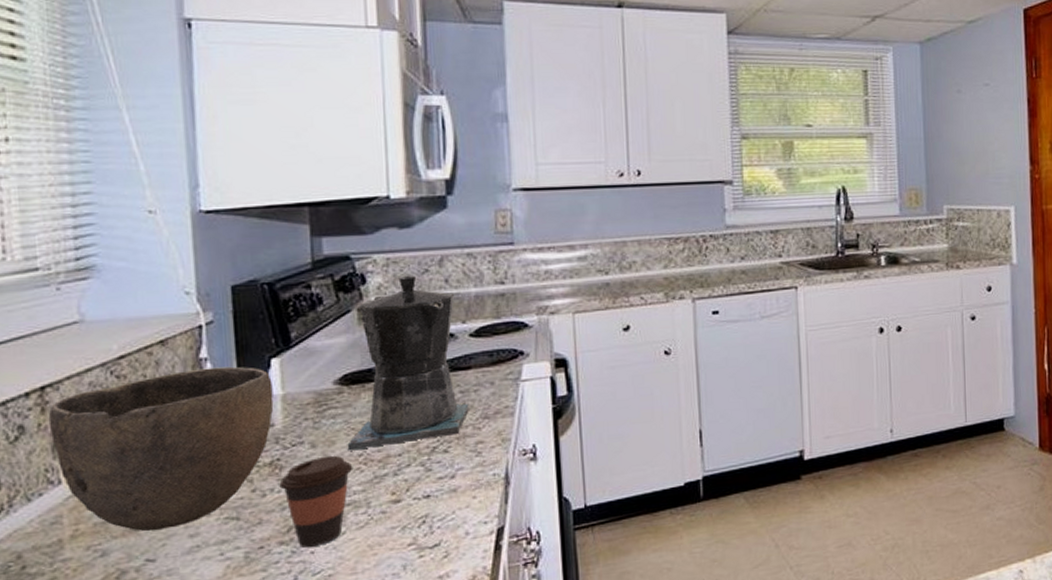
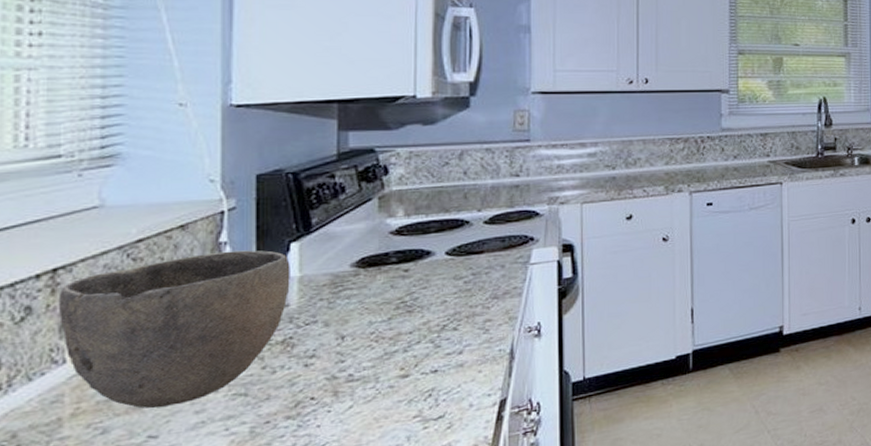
coffee cup: present [279,455,353,548] -> none [290,333,365,422]
coffee maker: present [347,275,469,451] -> none [360,167,480,329]

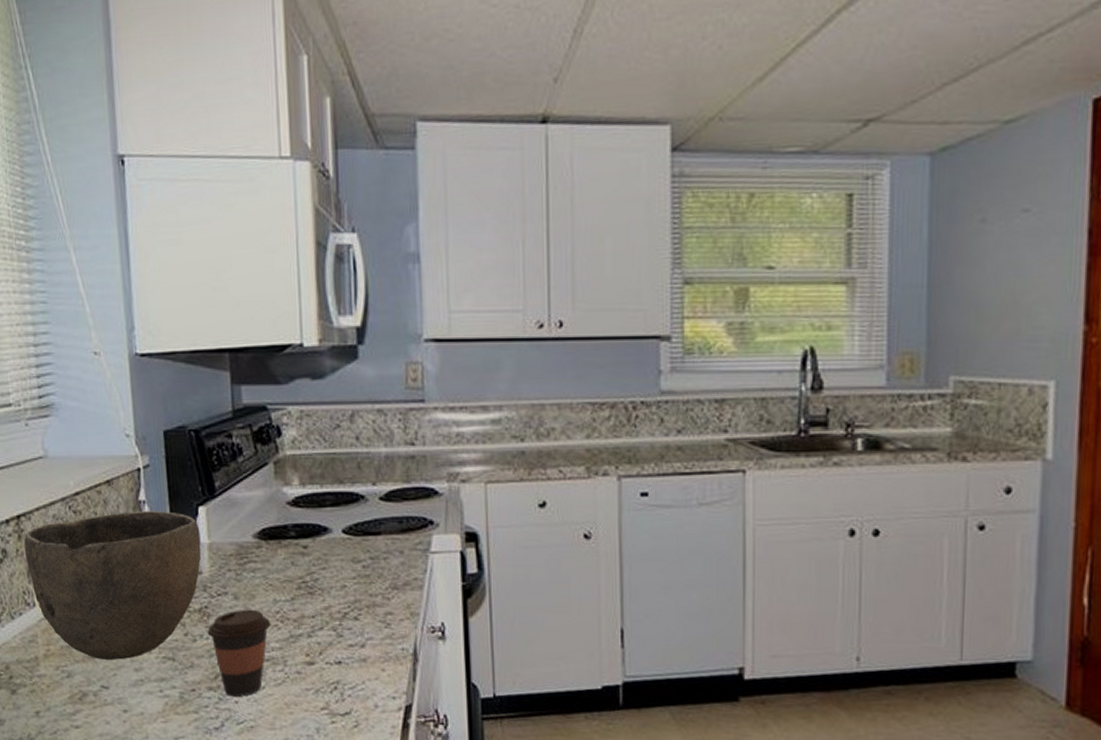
coffee cup: none [290,333,365,422] -> present [207,609,271,698]

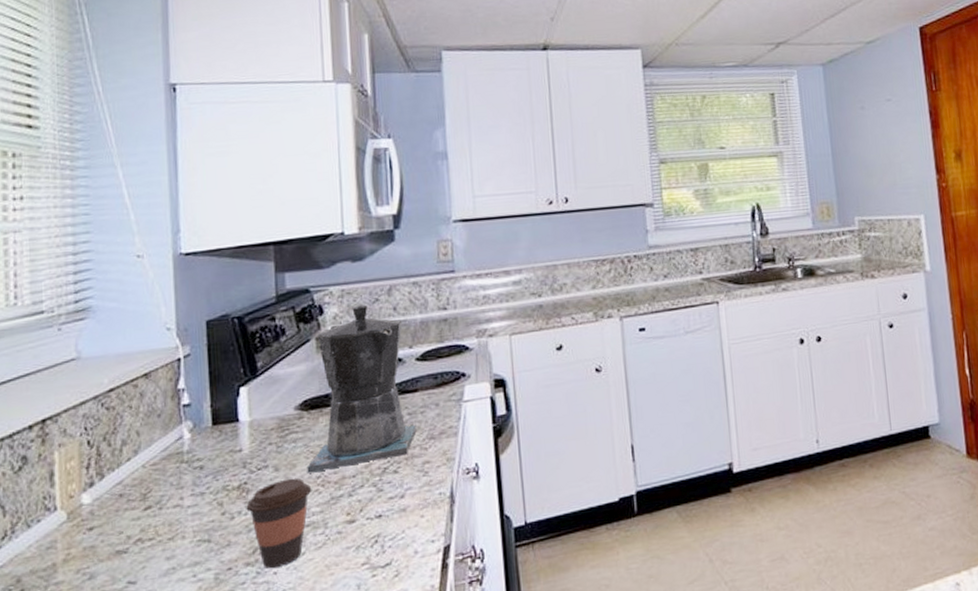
bowl: present [24,510,202,661] -> none [47,396,242,555]
coffee maker: none [266,430,379,607] -> present [307,304,417,474]

